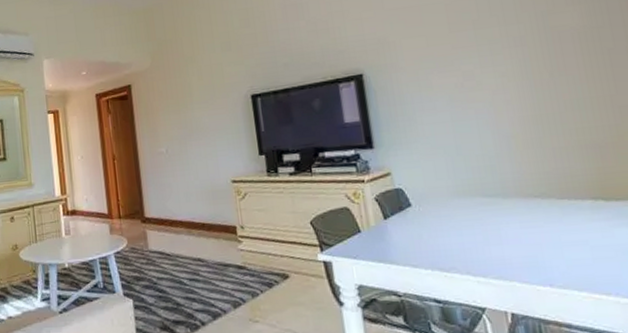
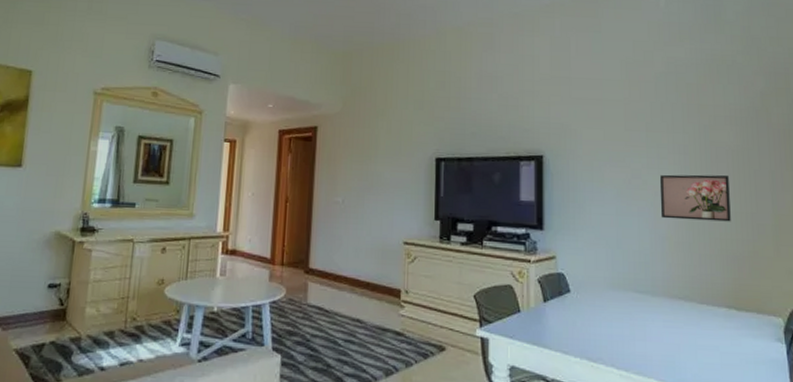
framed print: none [496,59,586,117] -> present [659,174,731,222]

